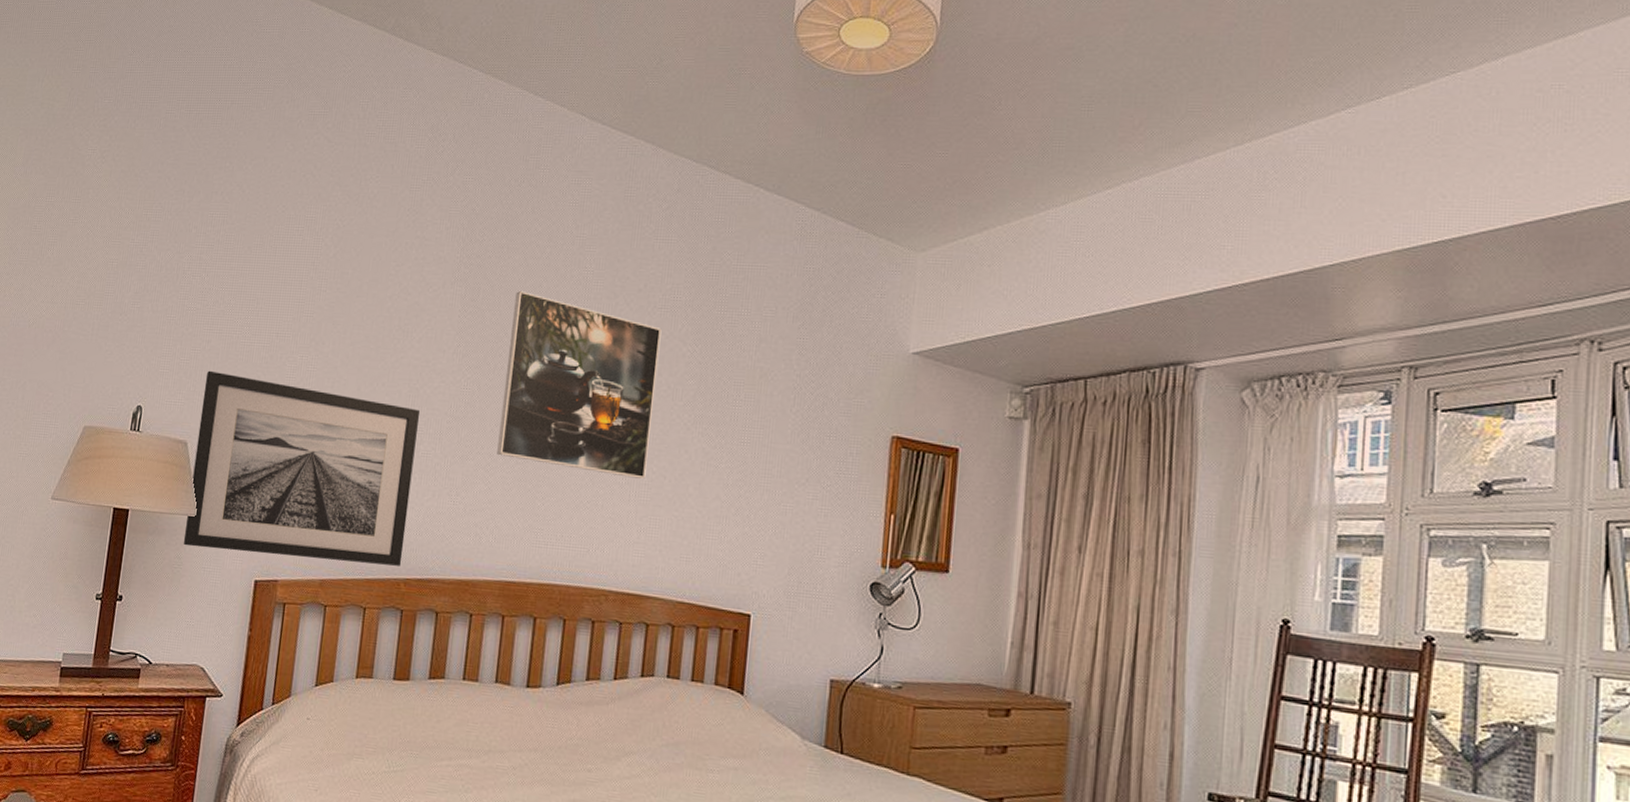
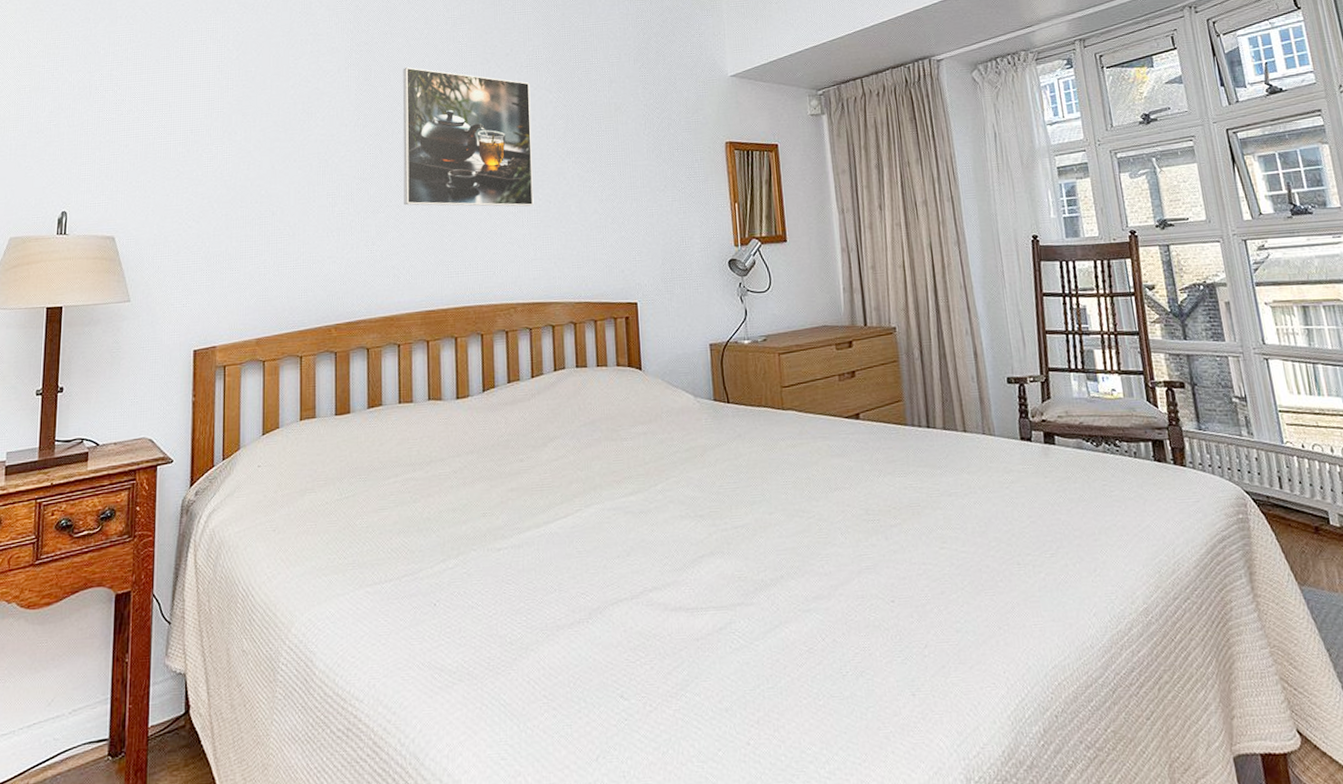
wall art: present [183,370,421,566] -> none [119,170,332,331]

